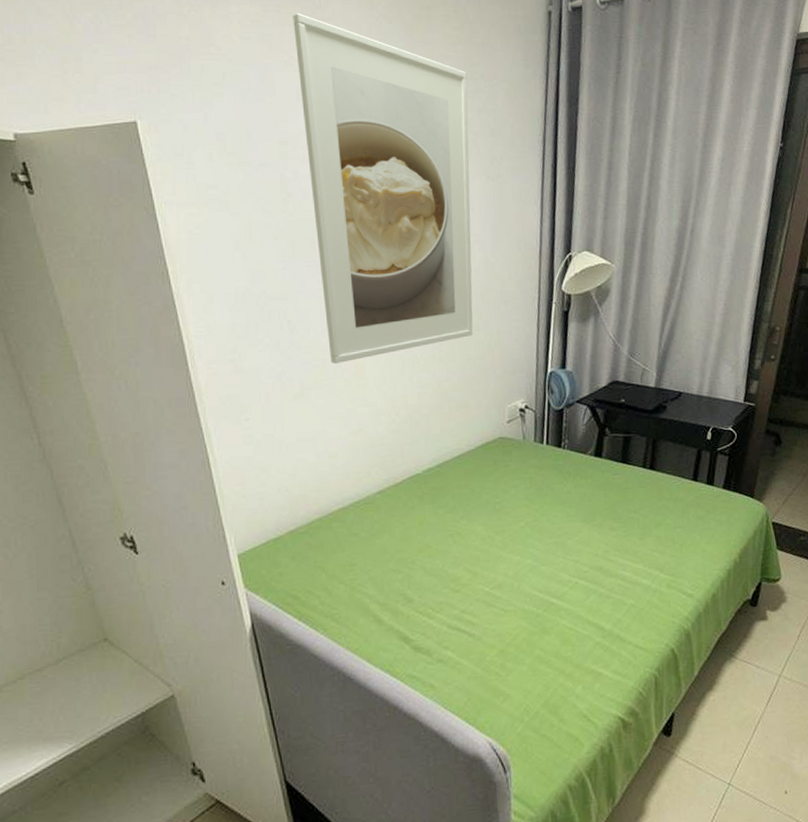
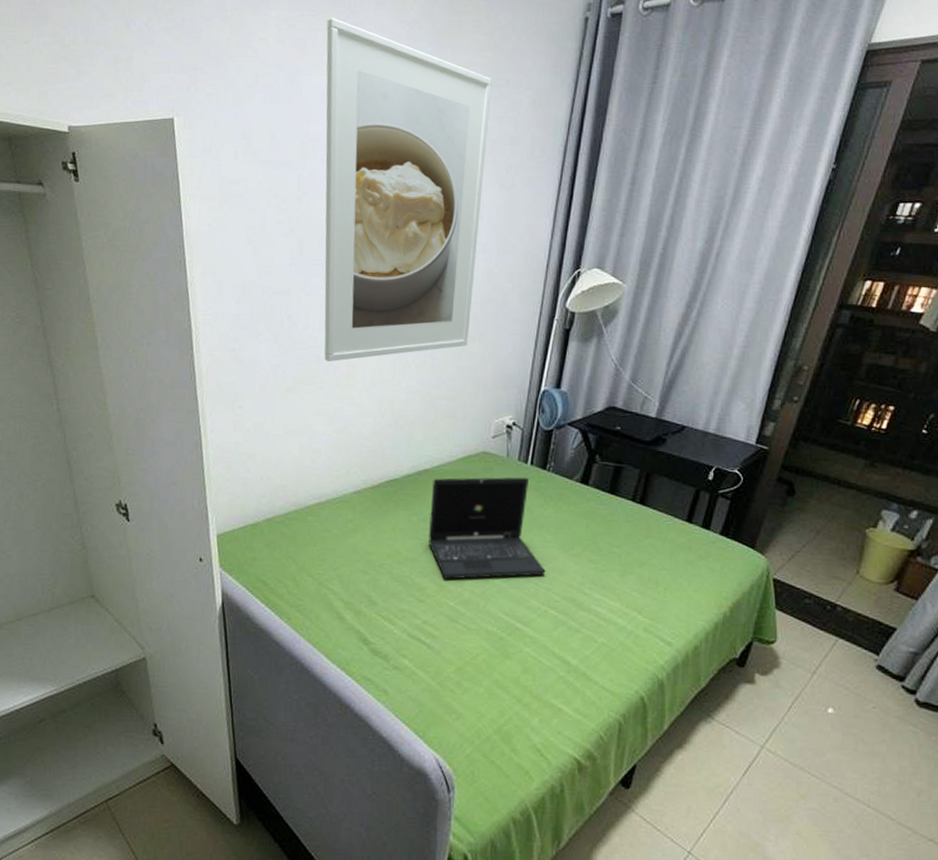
laptop: none [454,457,572,566] -> present [428,477,546,579]

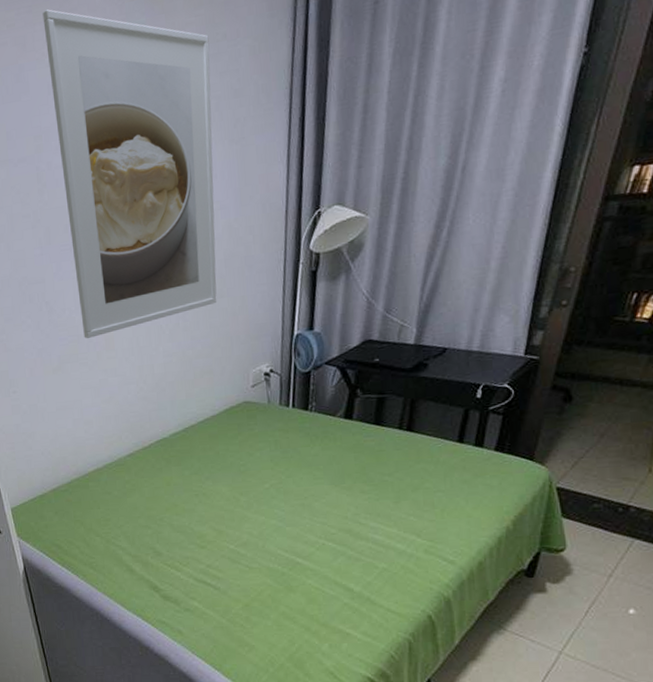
laptop: present [428,477,546,579] -> none [199,420,319,525]

